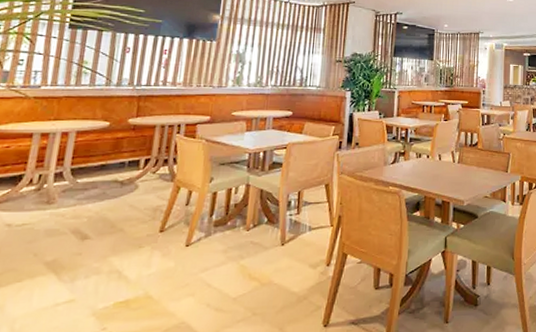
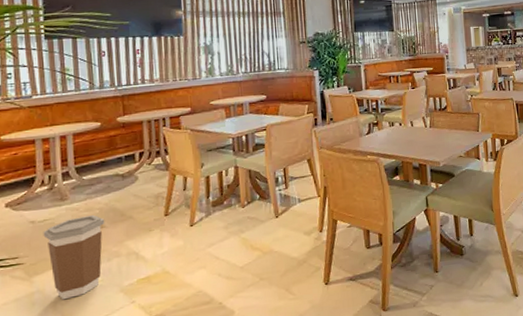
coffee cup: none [16,223,92,320] -> present [43,214,105,300]

